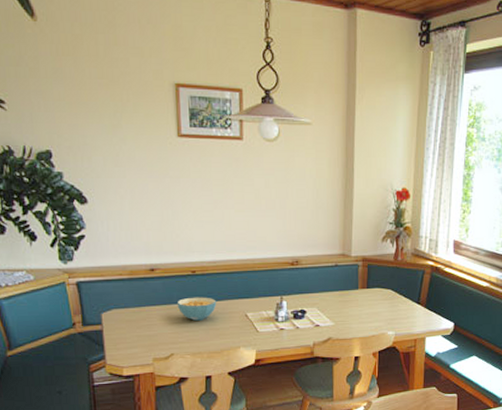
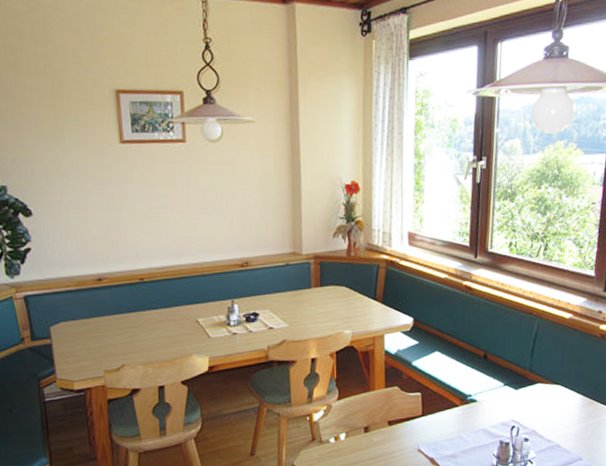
cereal bowl: present [177,297,217,321] -> none [126,304,167,330]

